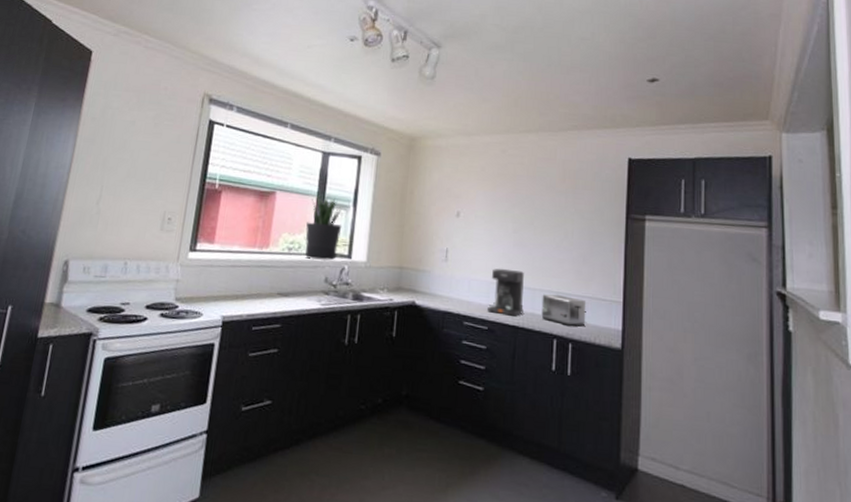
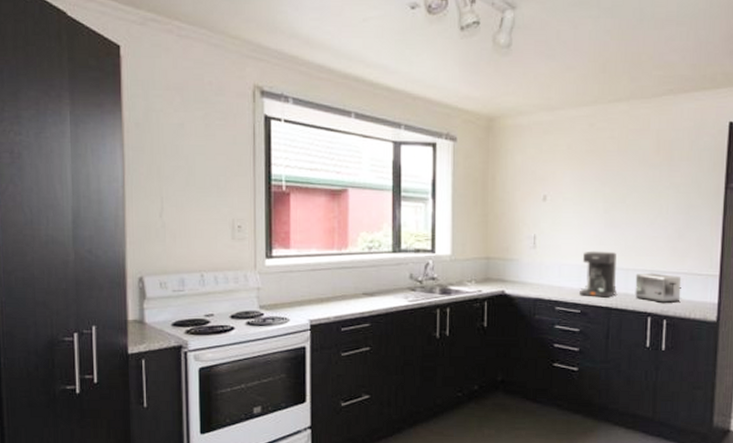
planter: present [305,192,343,261] -> none [384,186,422,258]

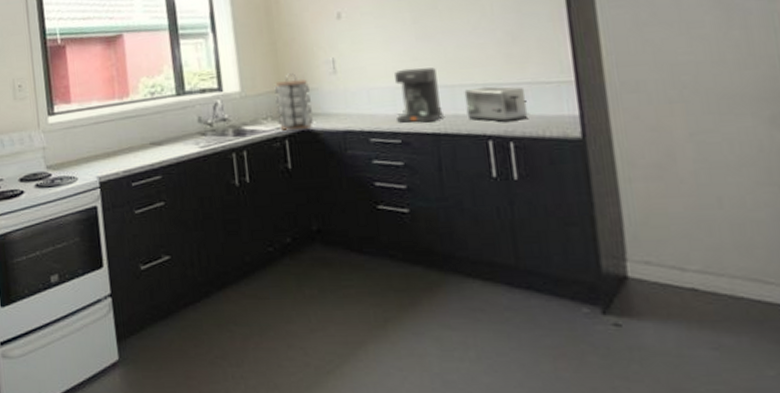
spice rack: none [480,244,511,295] -> present [274,73,313,131]

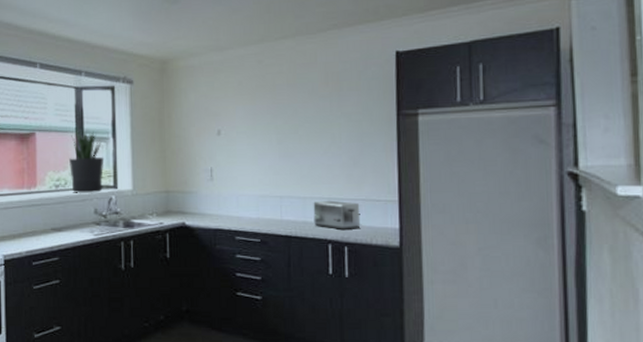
planter: none [164,24,206,101] -> present [69,127,104,194]
spice rack: present [274,73,313,131] -> none [161,178,191,226]
coffee maker: present [395,67,443,123] -> none [257,181,295,226]

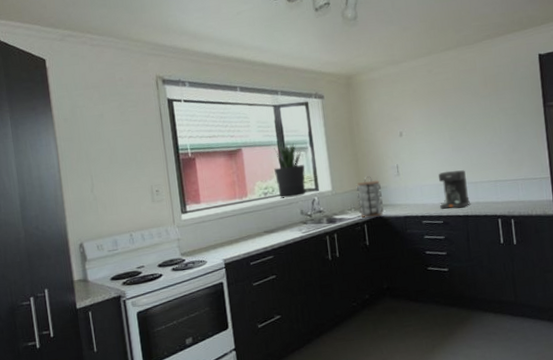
spice rack: none [161,178,191,226] -> present [356,176,384,218]
coffee maker: none [257,181,295,226] -> present [439,170,470,209]
toaster: present [313,200,361,231] -> none [483,182,523,207]

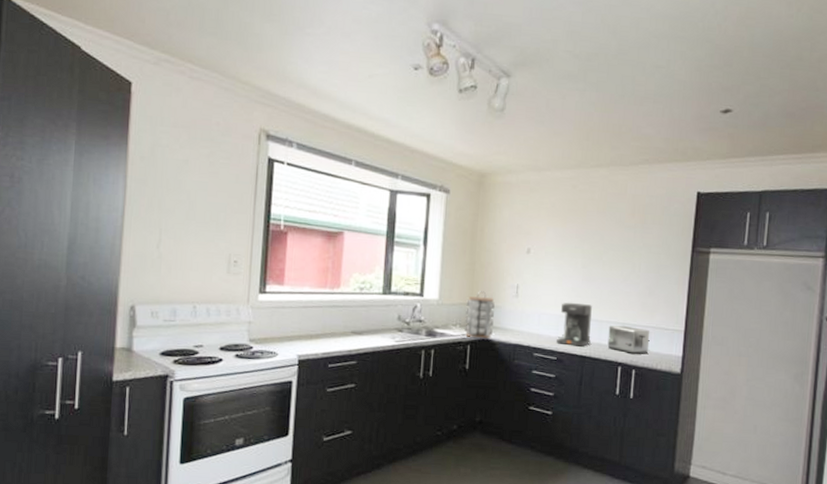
planter: present [274,141,306,199] -> none [376,231,413,300]
toaster: none [483,182,523,207] -> present [607,325,650,355]

